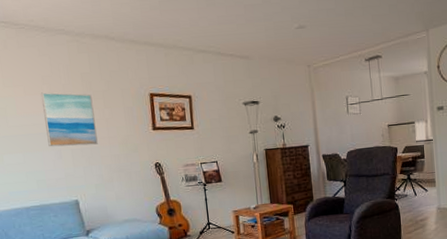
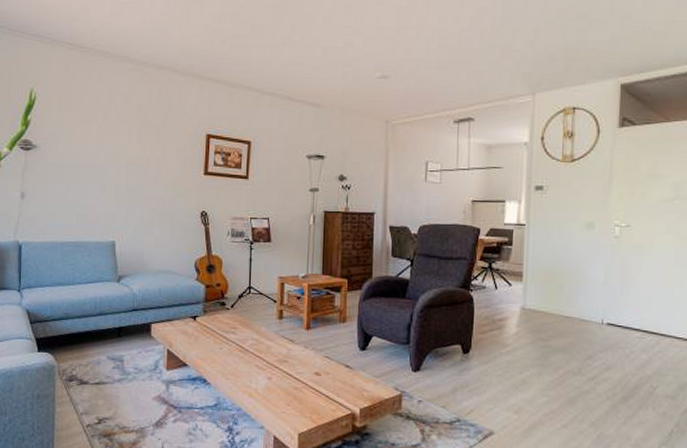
wall art: present [41,92,98,147] -> none [94,121,146,183]

